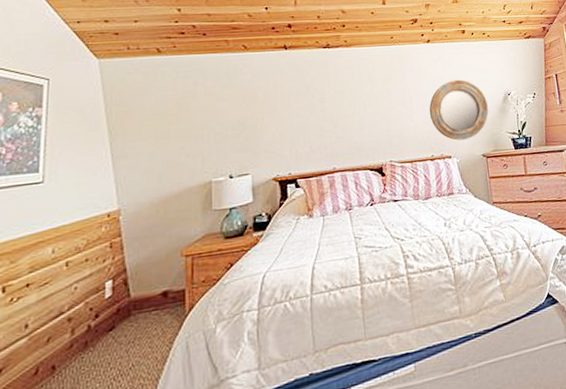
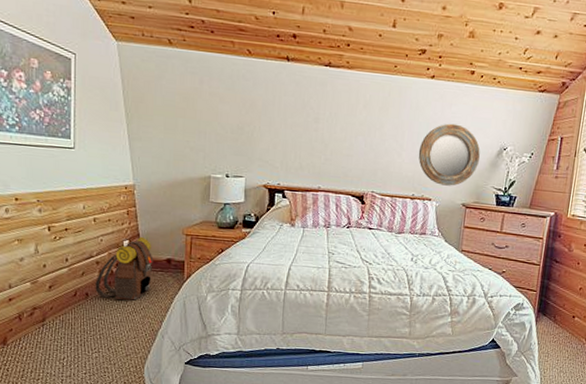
backpack: none [65,271,145,367] -> present [95,236,153,301]

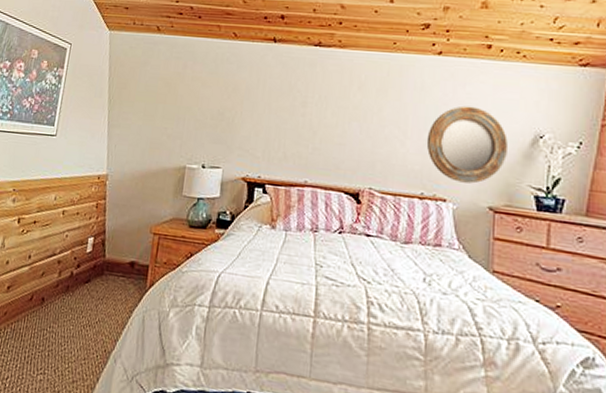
backpack: present [95,236,153,301] -> none [52,233,117,311]

